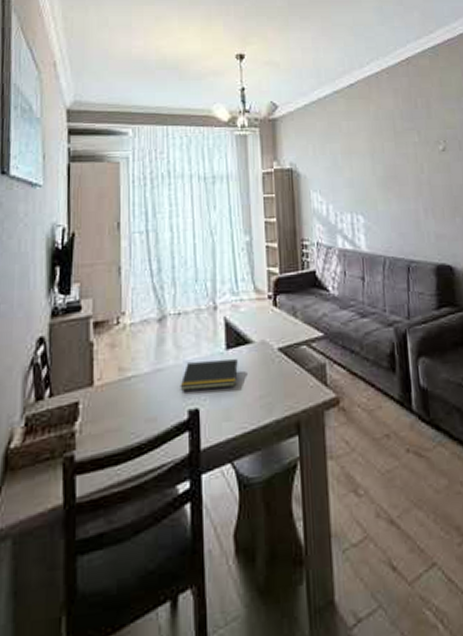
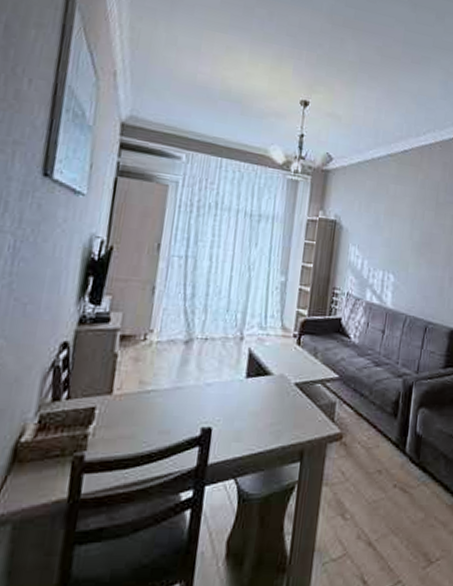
notepad: present [180,359,238,390] -> none [196,385,255,411]

